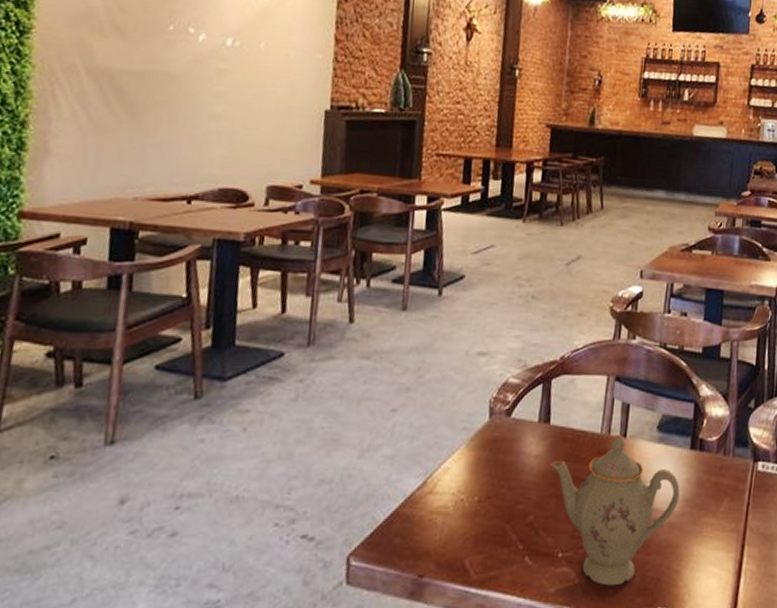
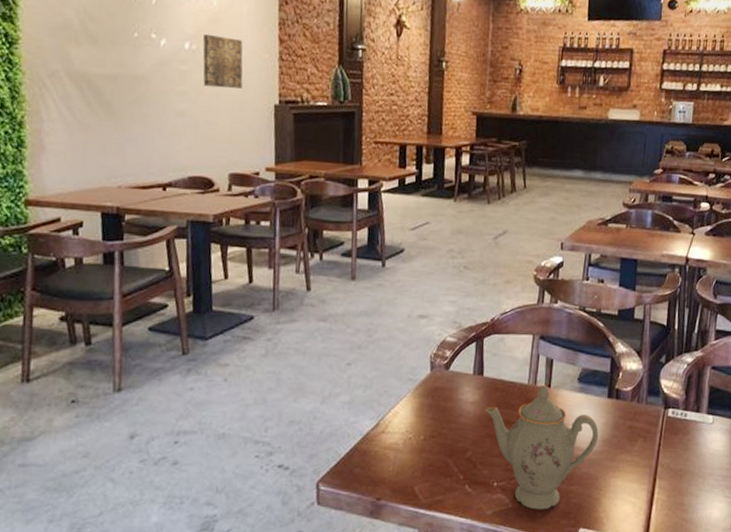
wall art: none [244,31,294,91] -> present [202,35,243,89]

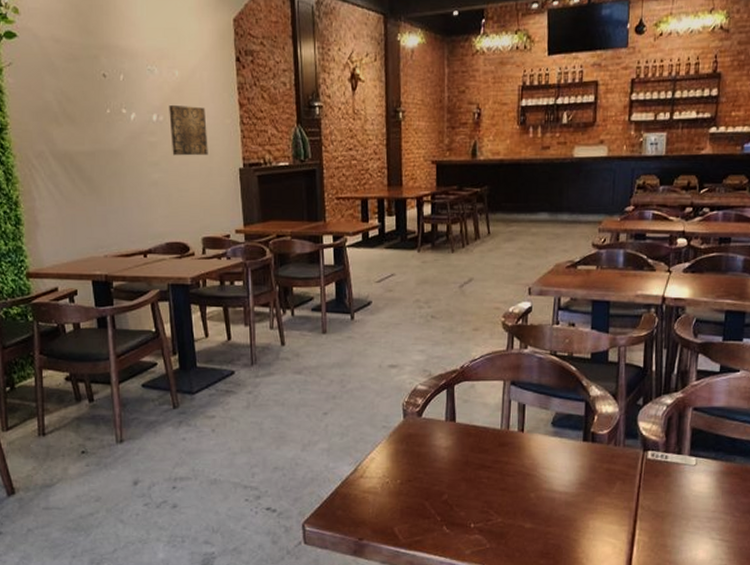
teapot: present [485,385,599,510] -> none [459,430,575,550]

